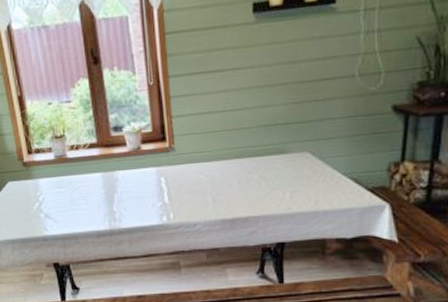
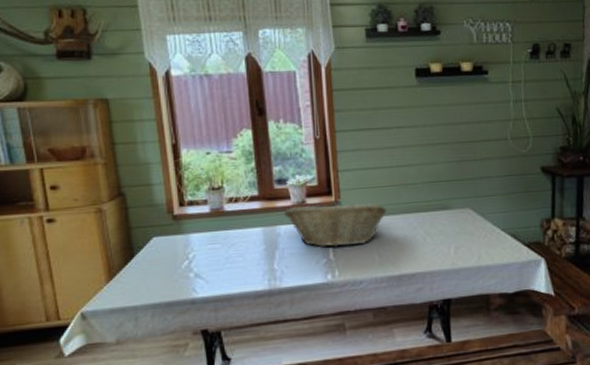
fruit basket: none [121,147,221,191] -> present [284,202,387,247]

